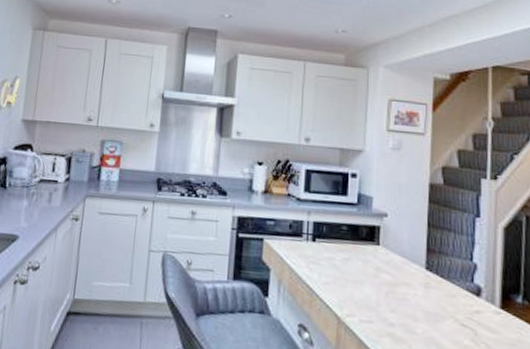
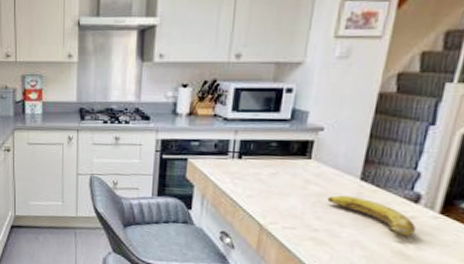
banana: none [399,285,484,333] -> present [327,195,417,236]

